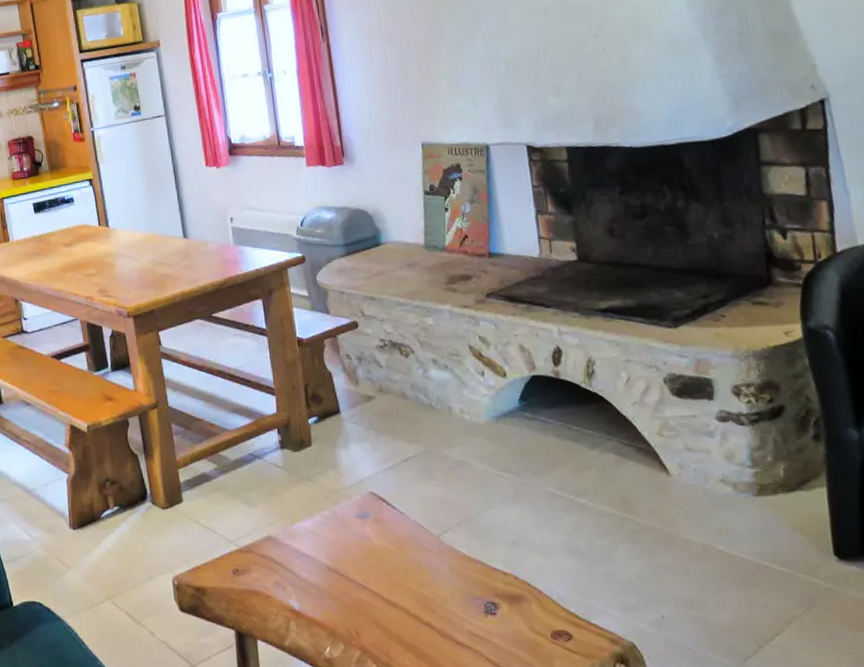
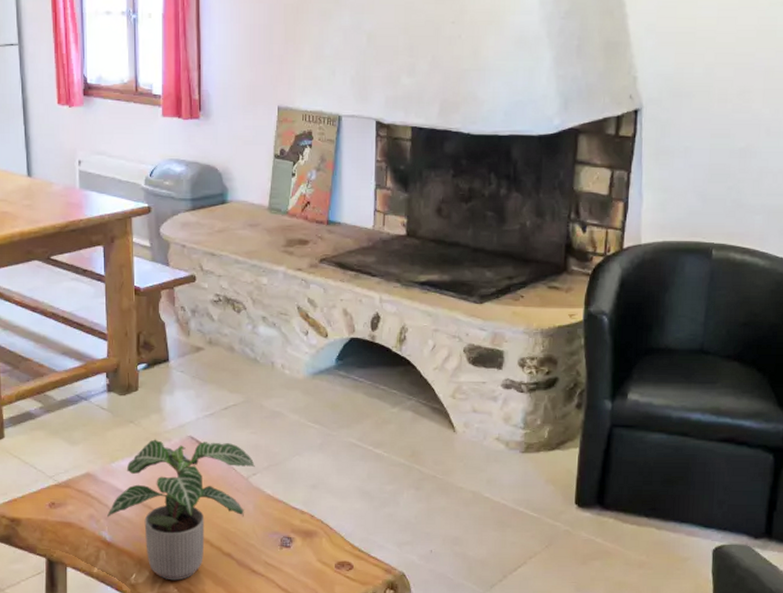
potted plant: none [293,497,445,654] -> present [107,439,255,581]

